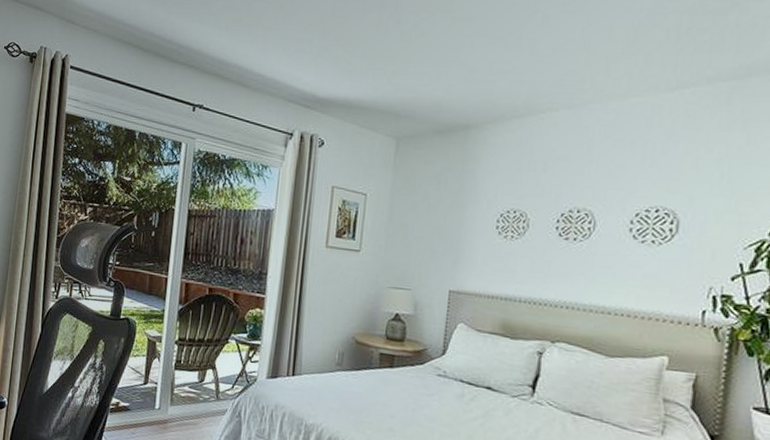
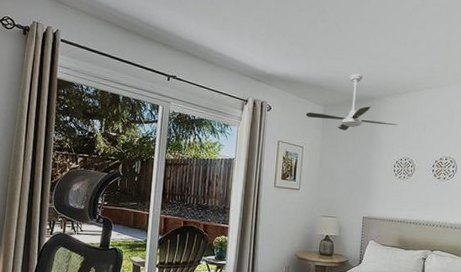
ceiling fan: none [370,93,504,172] -> present [305,73,398,131]

